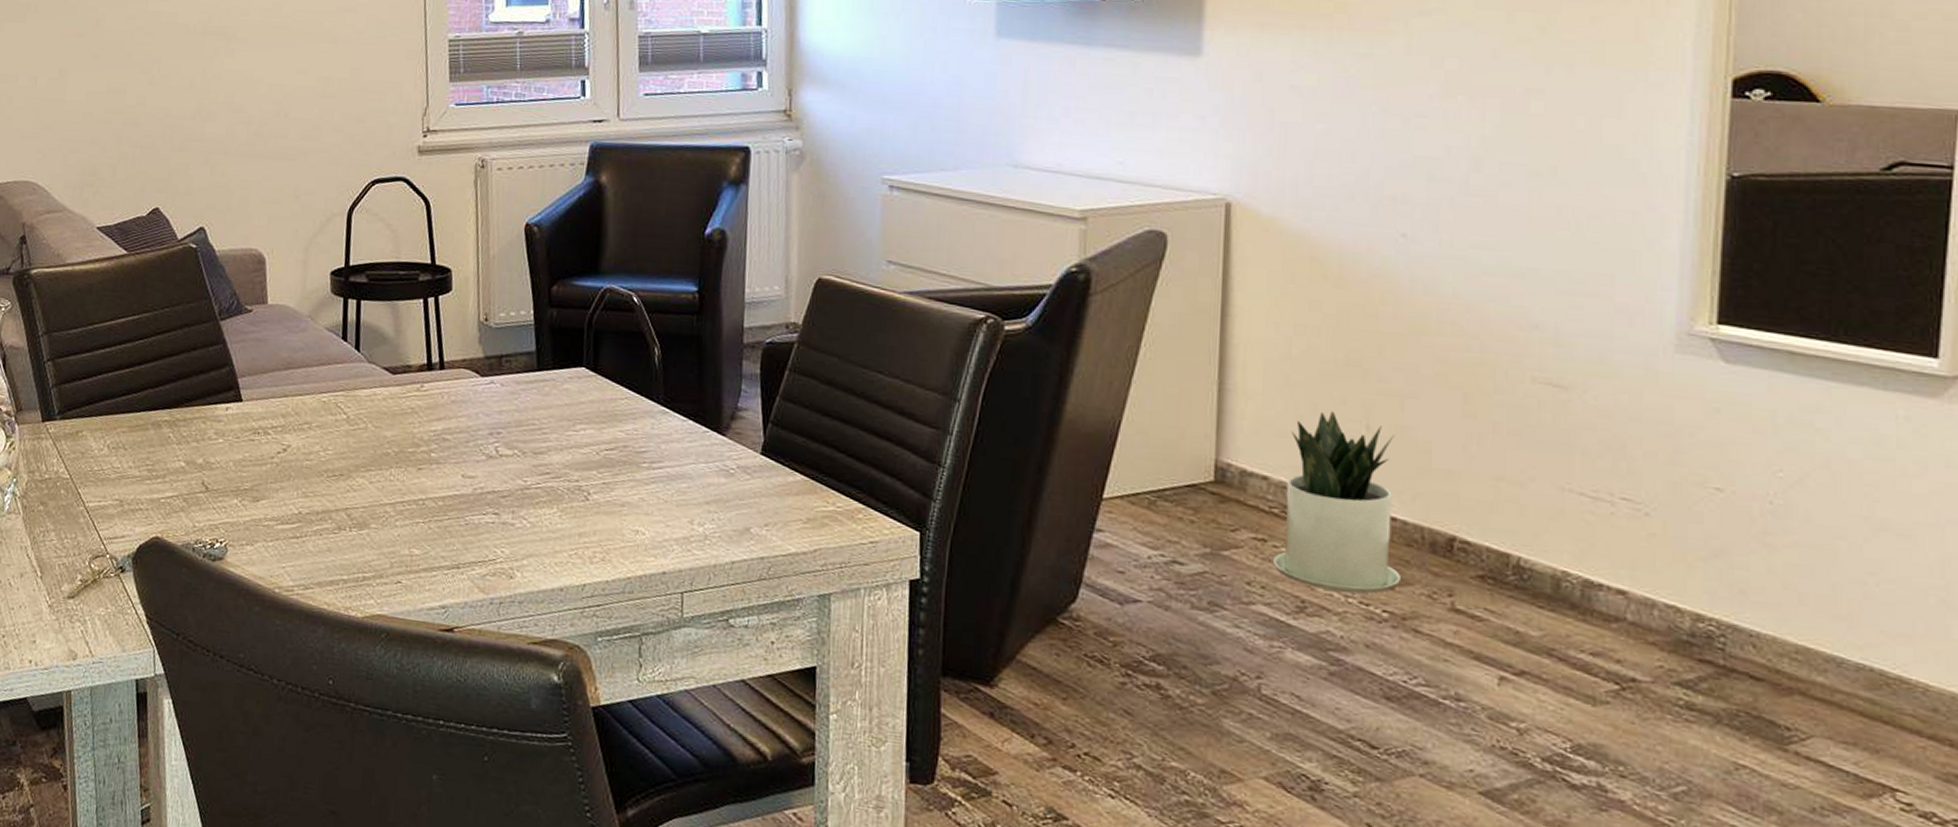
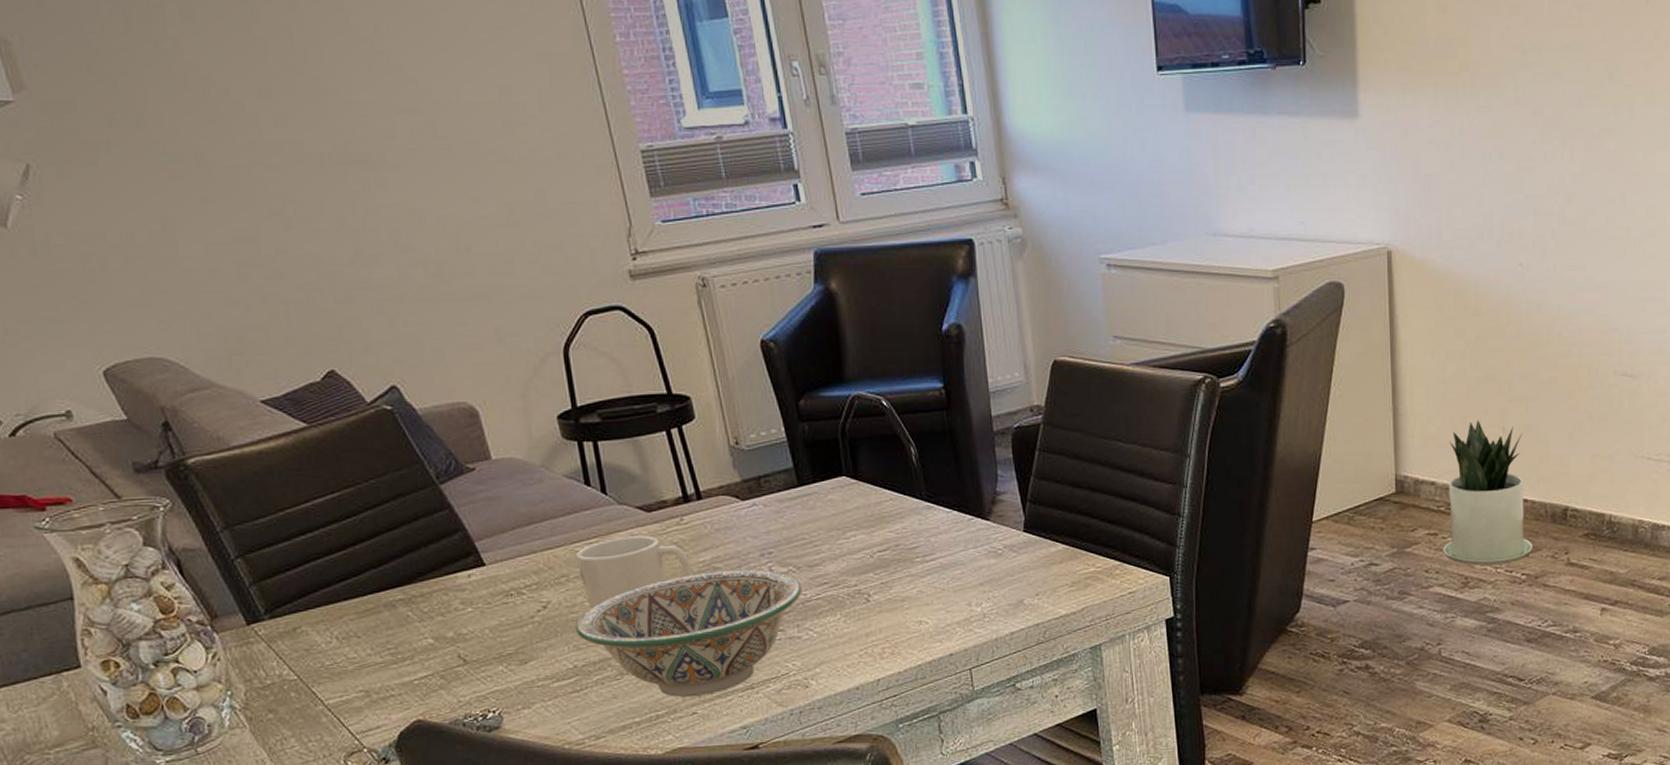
decorative bowl: none [307,441,524,566] -> present [575,569,802,697]
mug: none [320,394,423,459] -> present [575,535,693,609]

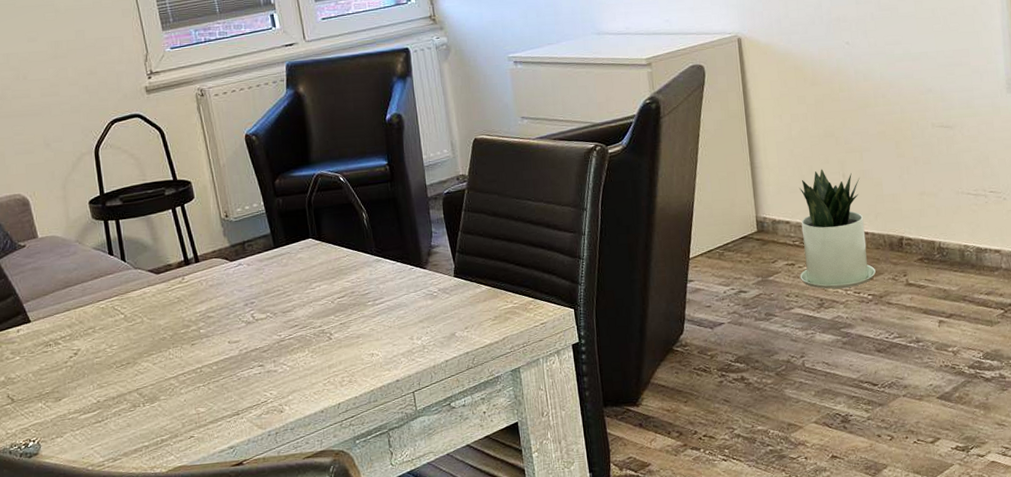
mug: present [575,535,693,609] -> none [100,293,191,354]
decorative bowl: present [575,569,802,697] -> none [99,316,278,424]

